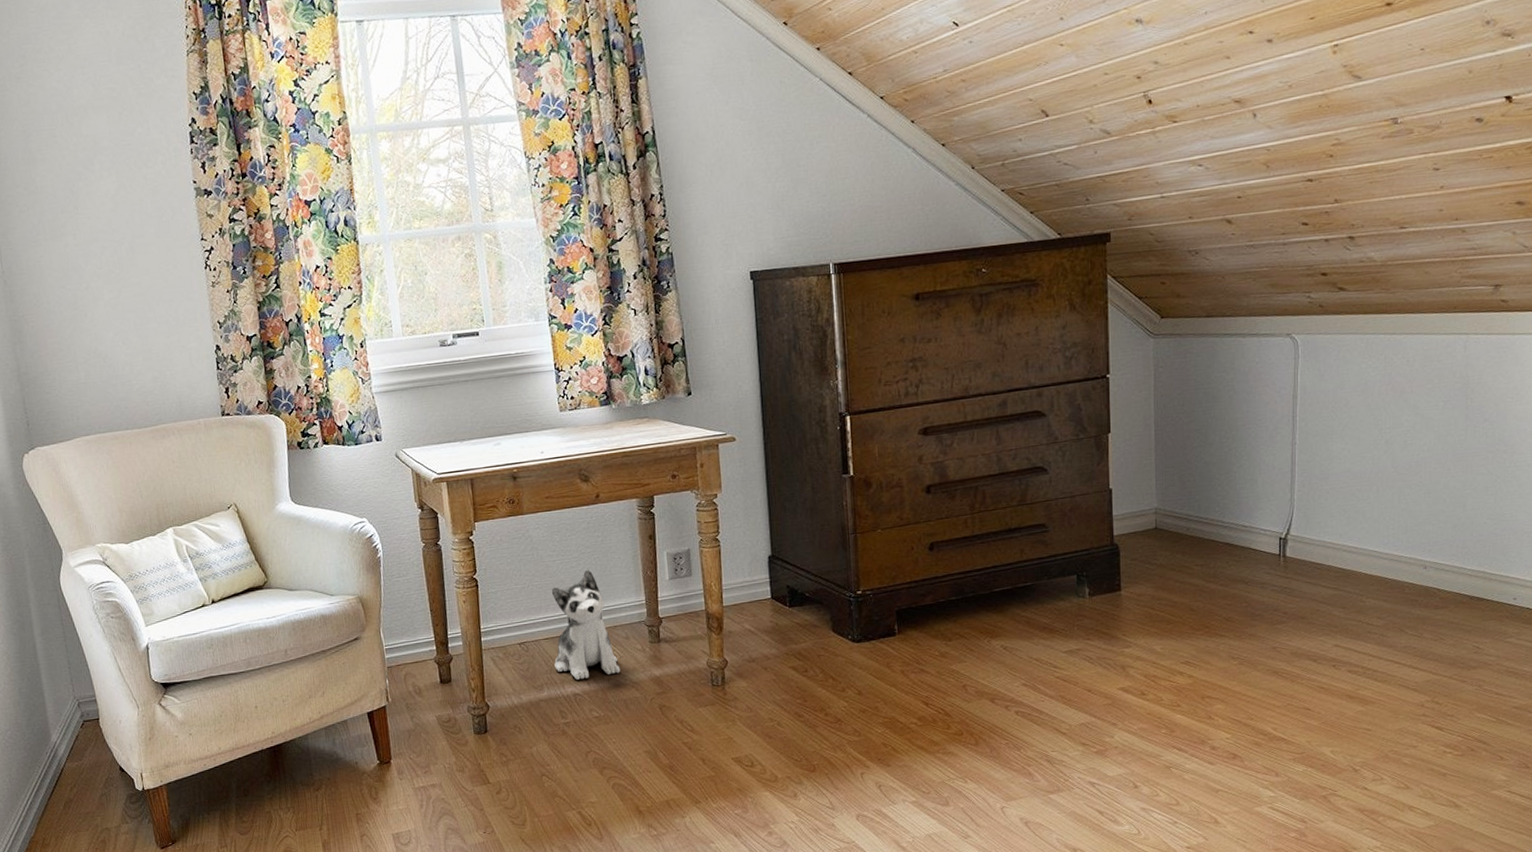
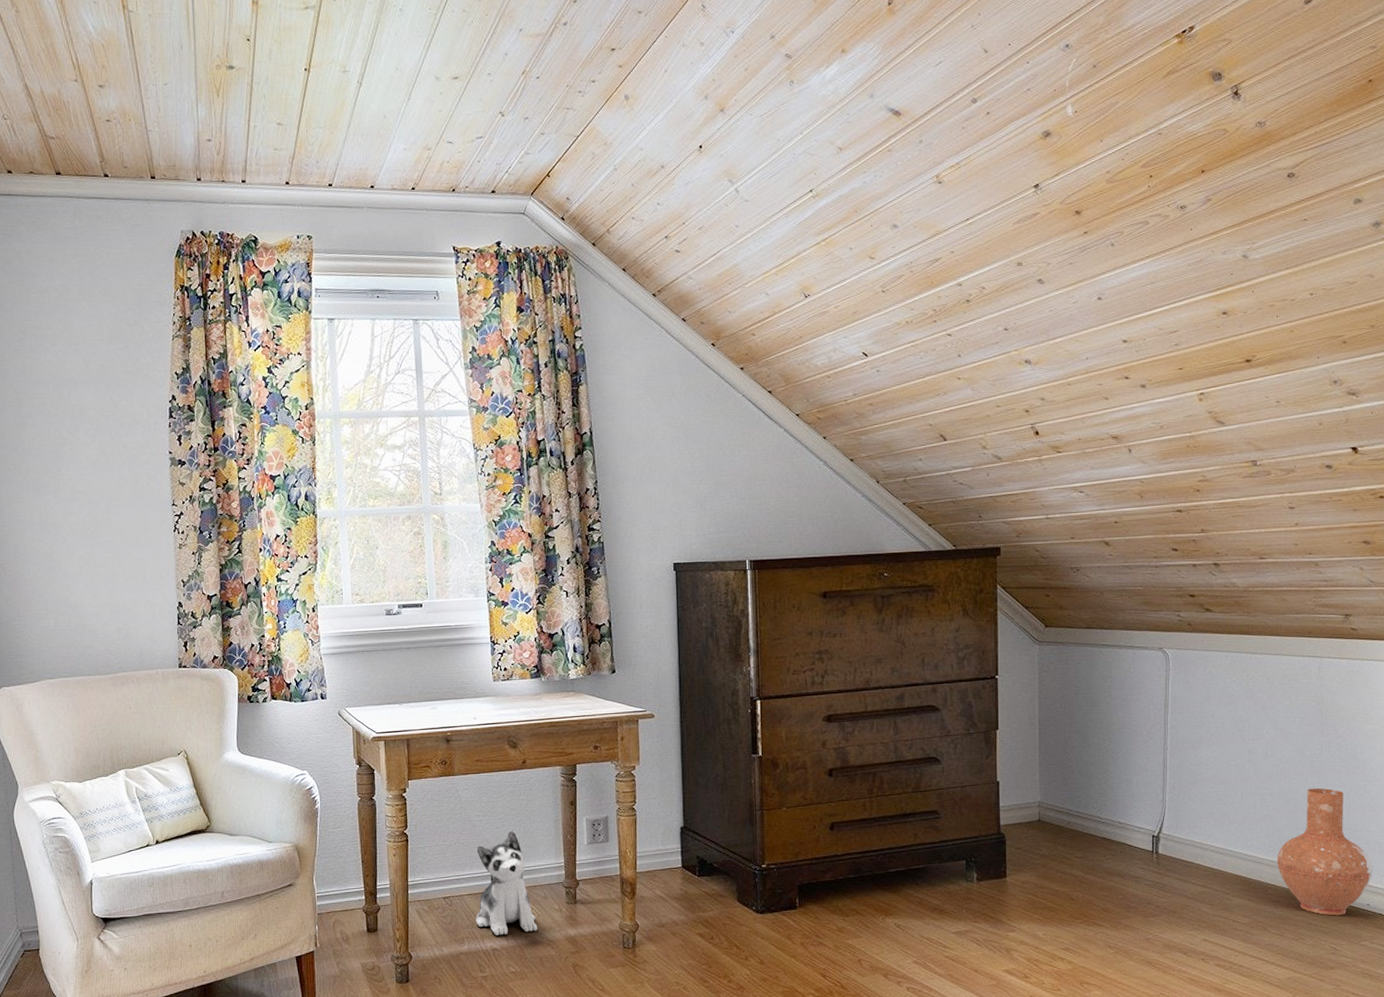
vase: none [1415,476,1520,613] -> present [1277,788,1372,916]

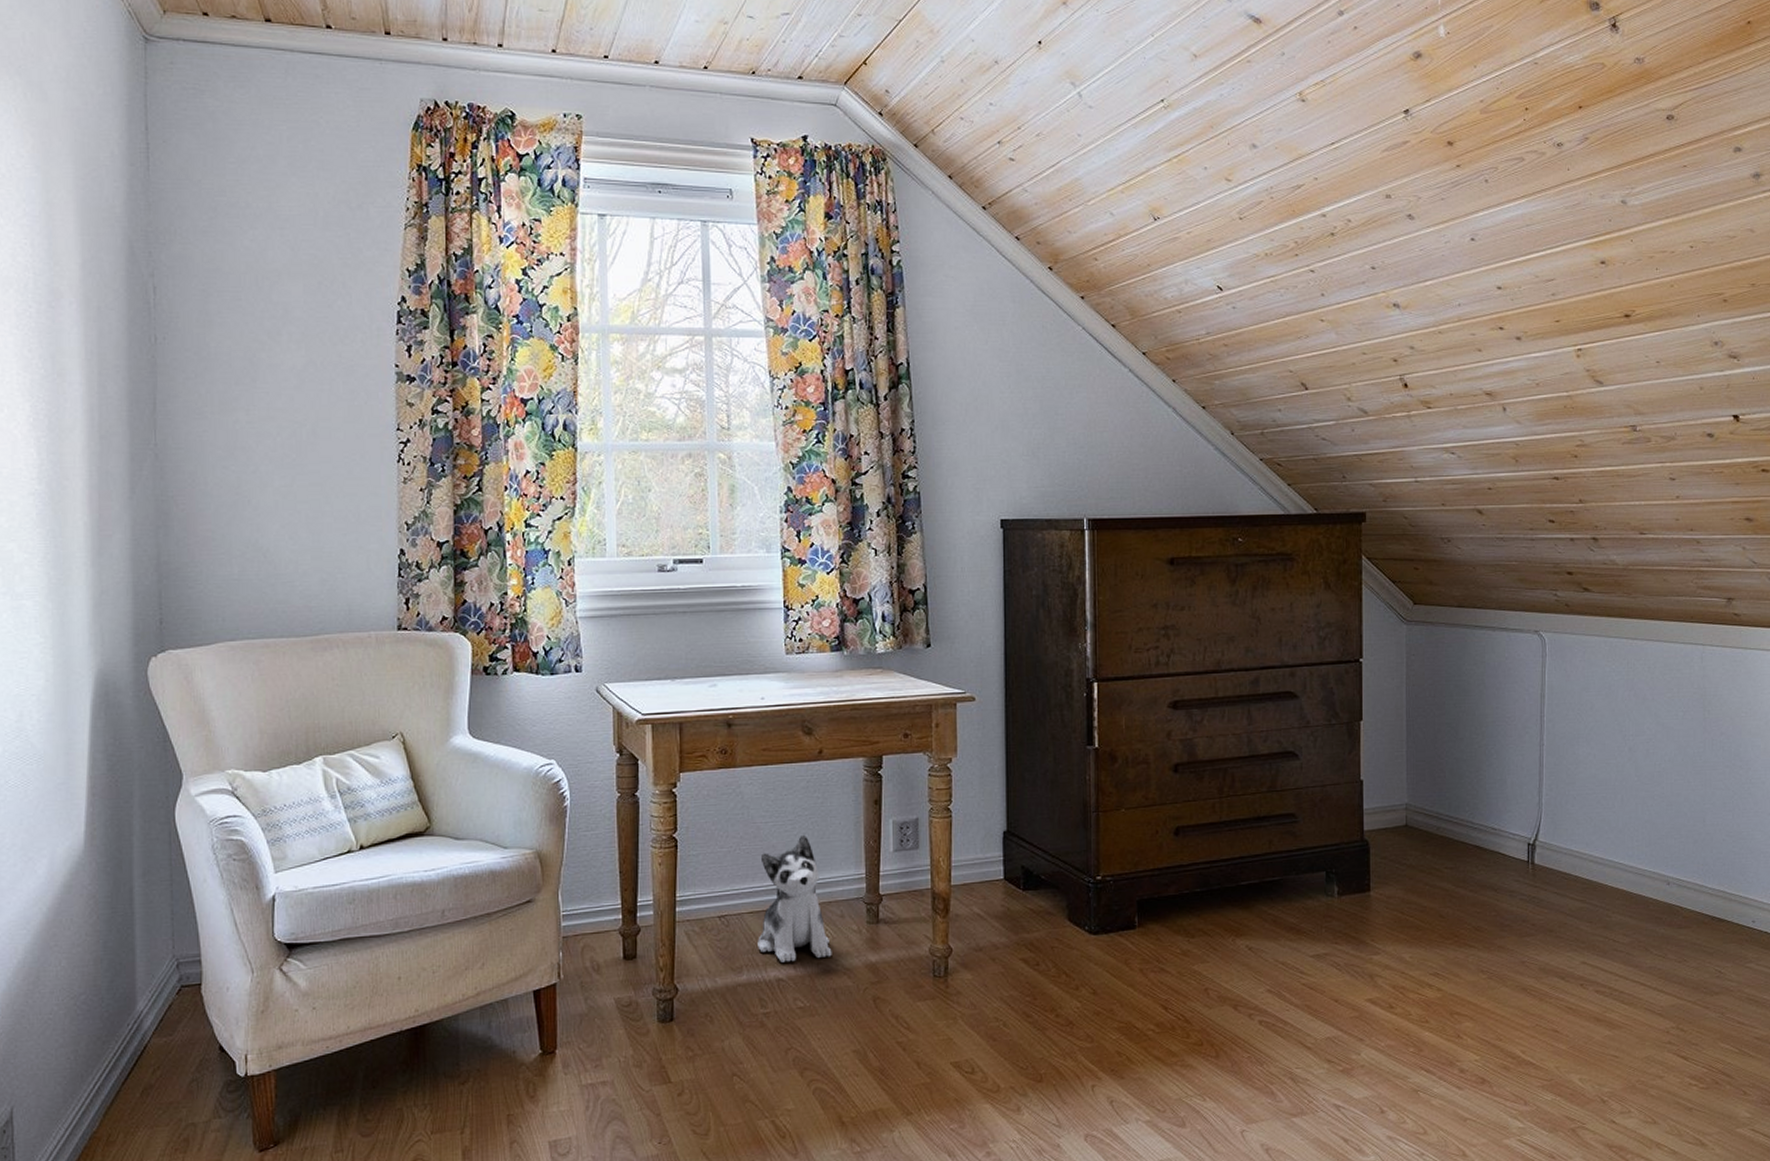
vase: present [1277,788,1372,916] -> none [1658,790,1758,934]

